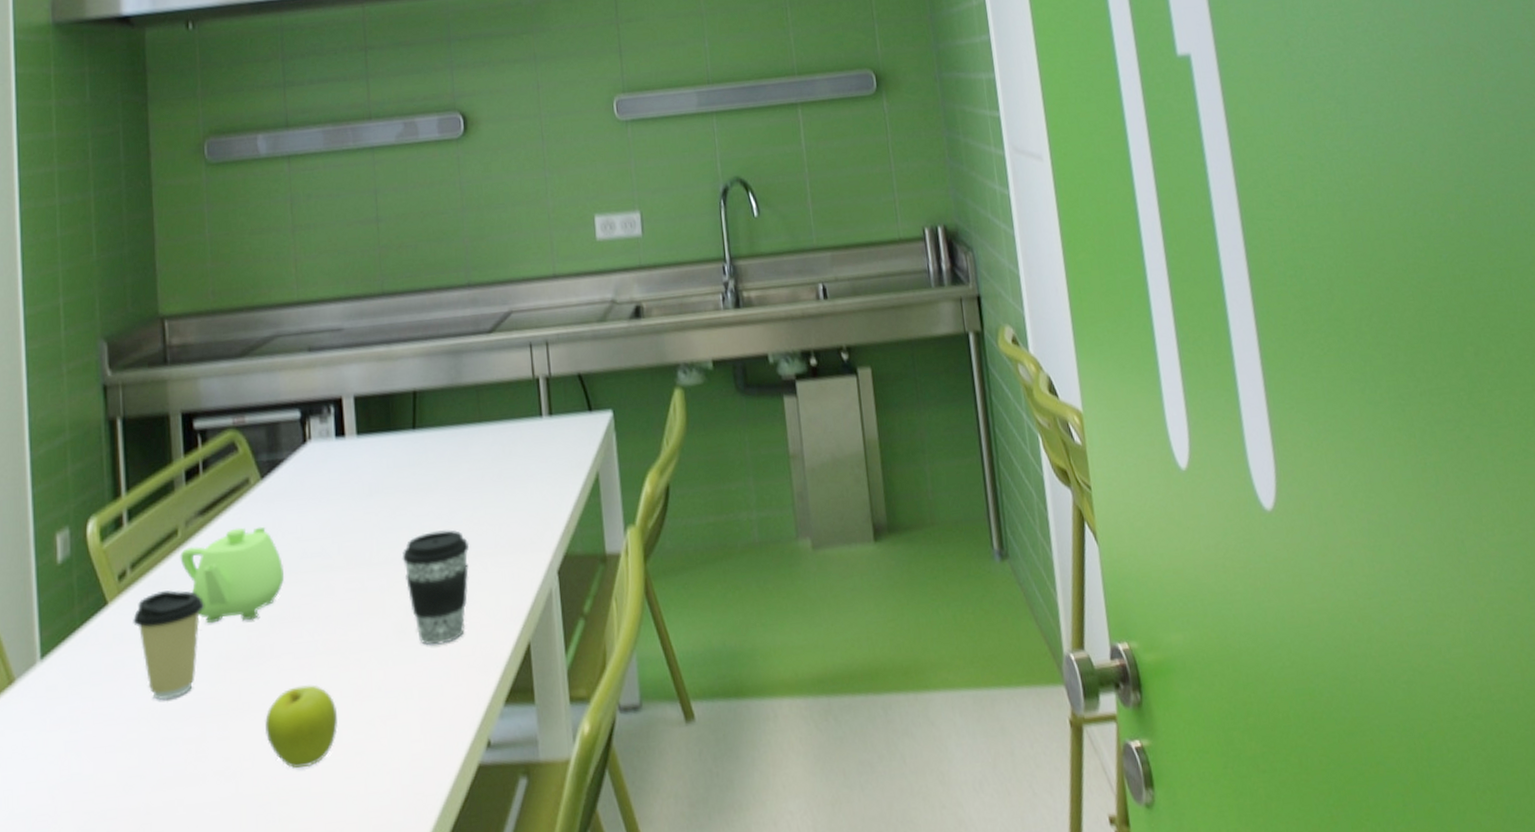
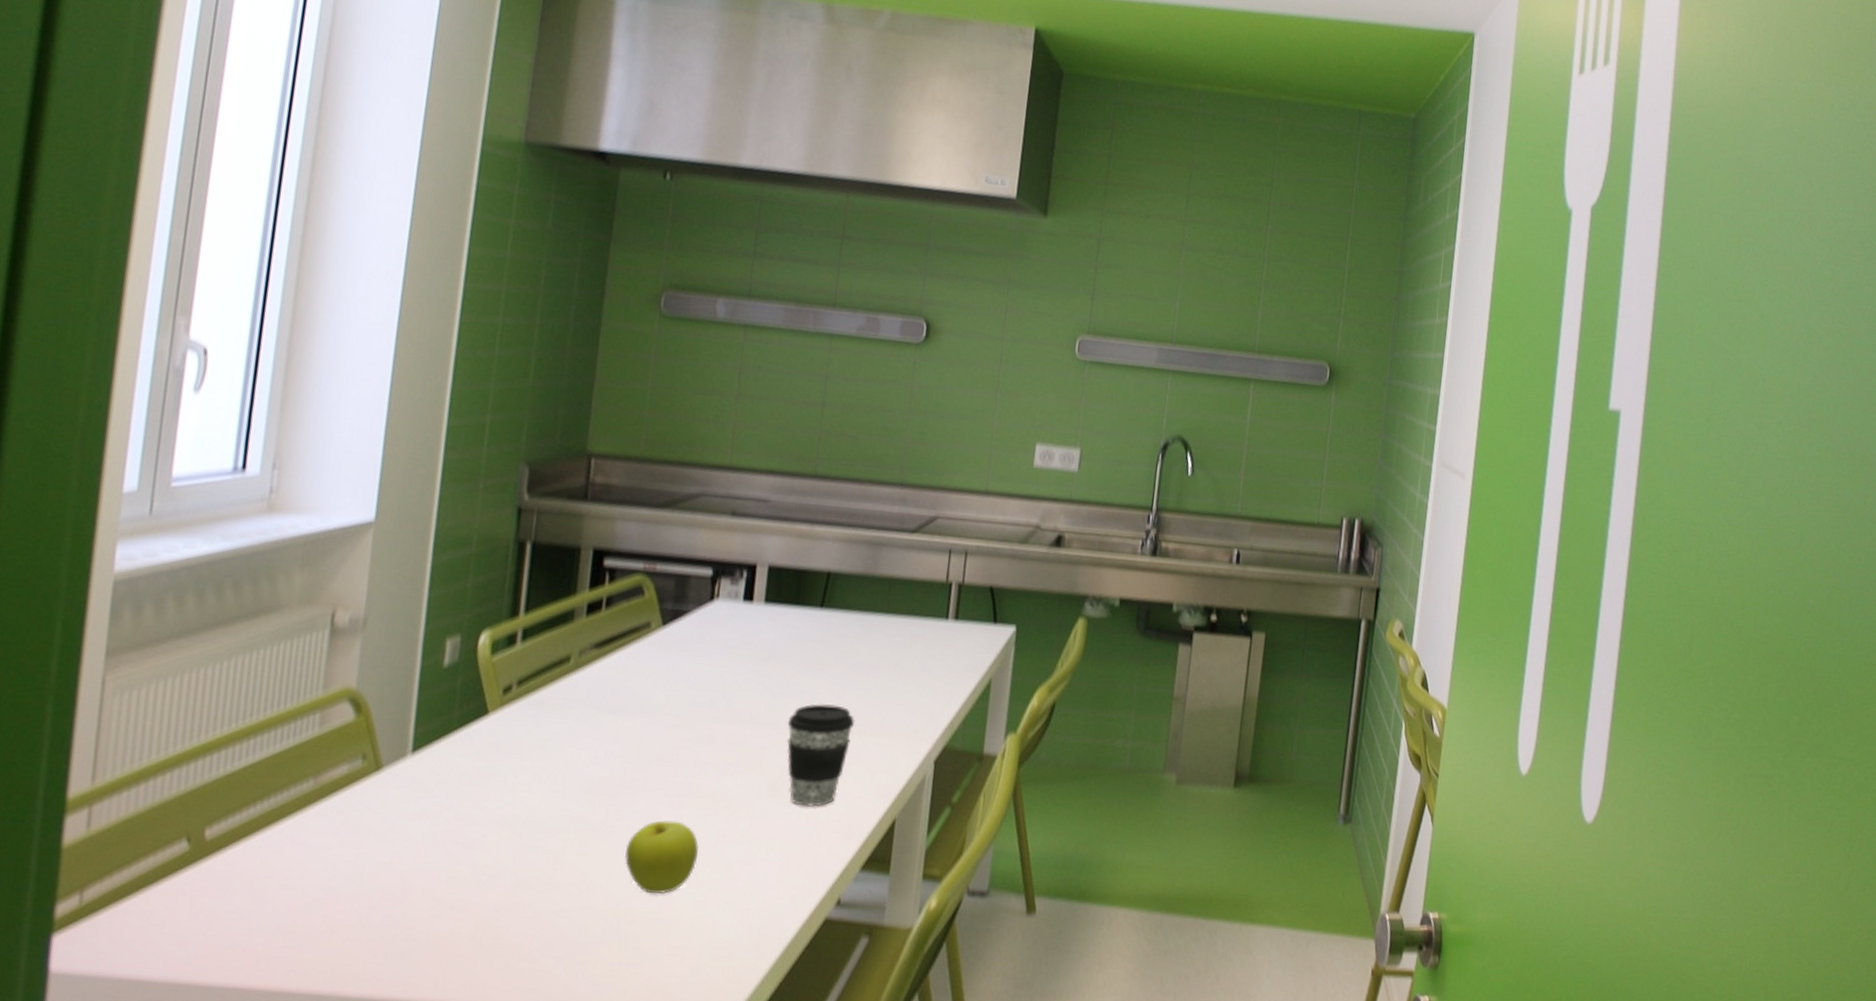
coffee cup: present [133,590,205,700] -> none [511,711,586,810]
teapot: present [180,526,284,624] -> none [568,666,670,753]

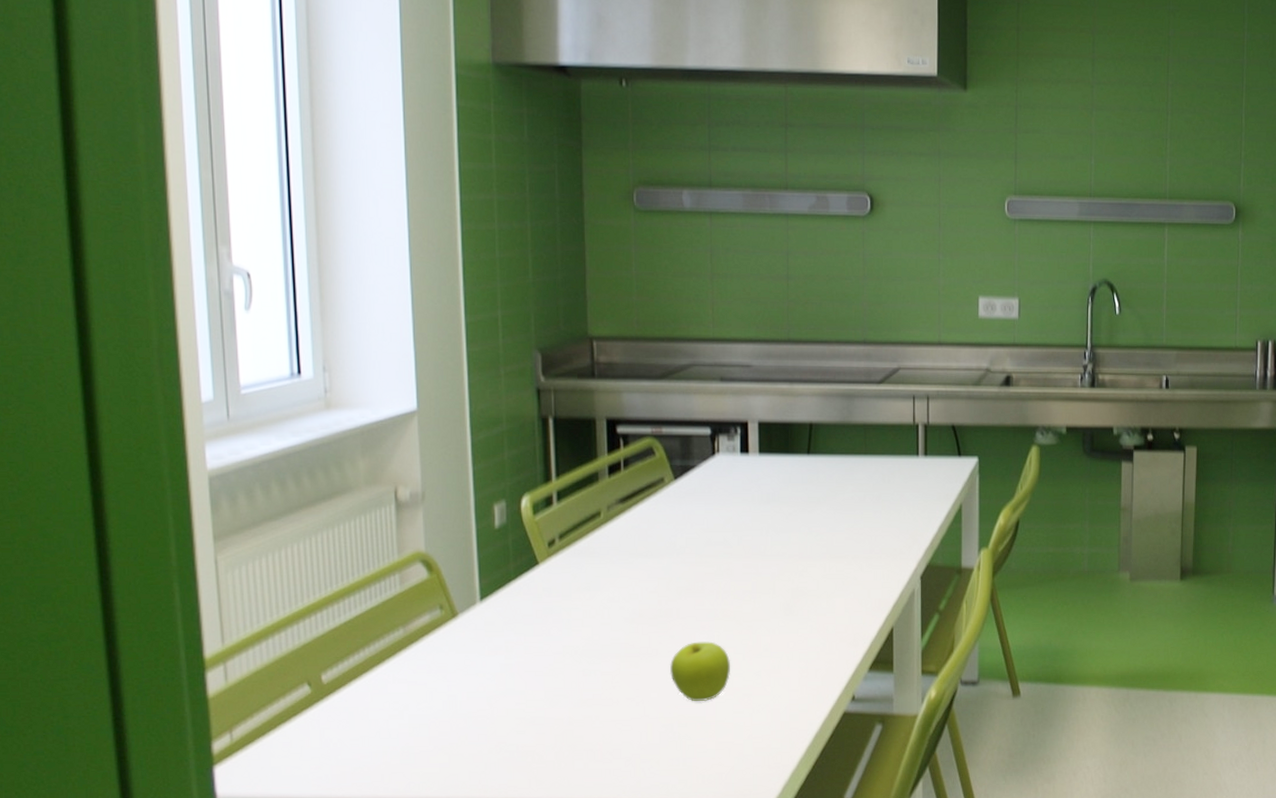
coffee cup: present [787,704,856,807] -> none [791,536,849,622]

